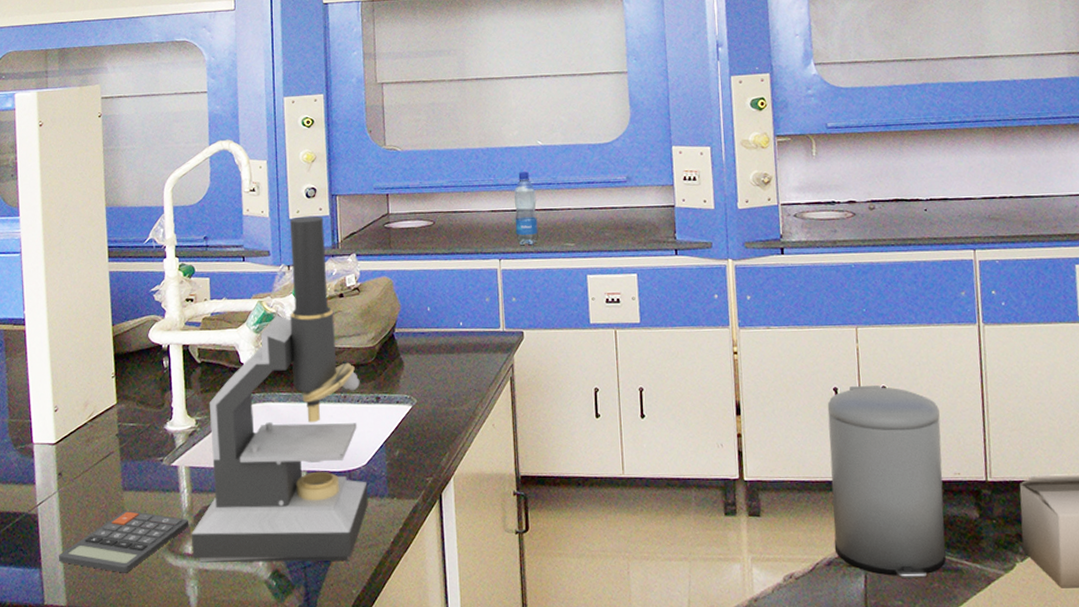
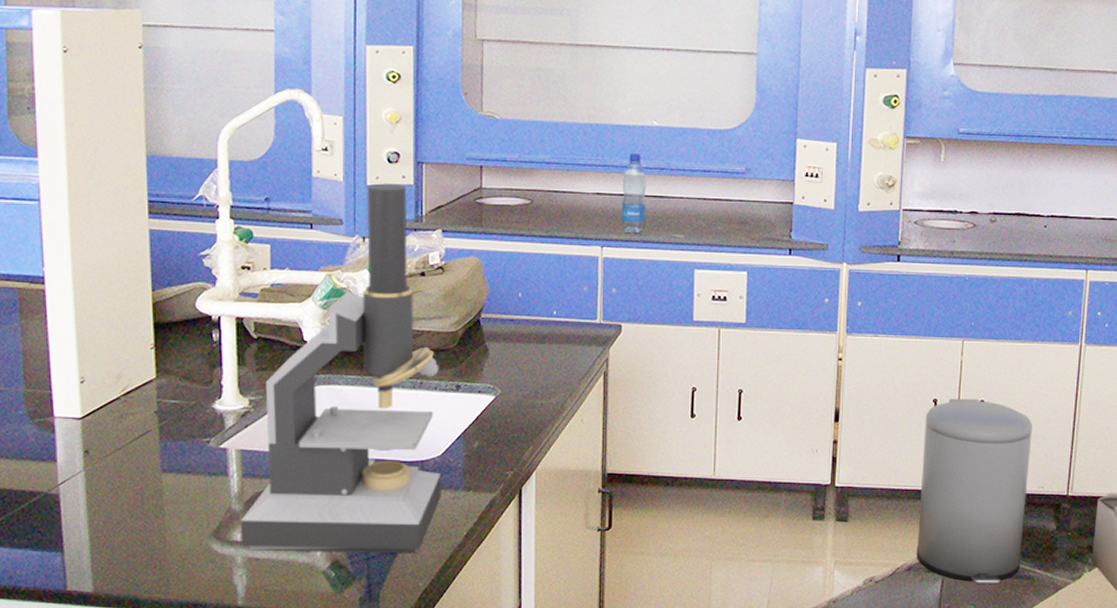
calculator: present [58,510,189,573] -> none [83,493,239,560]

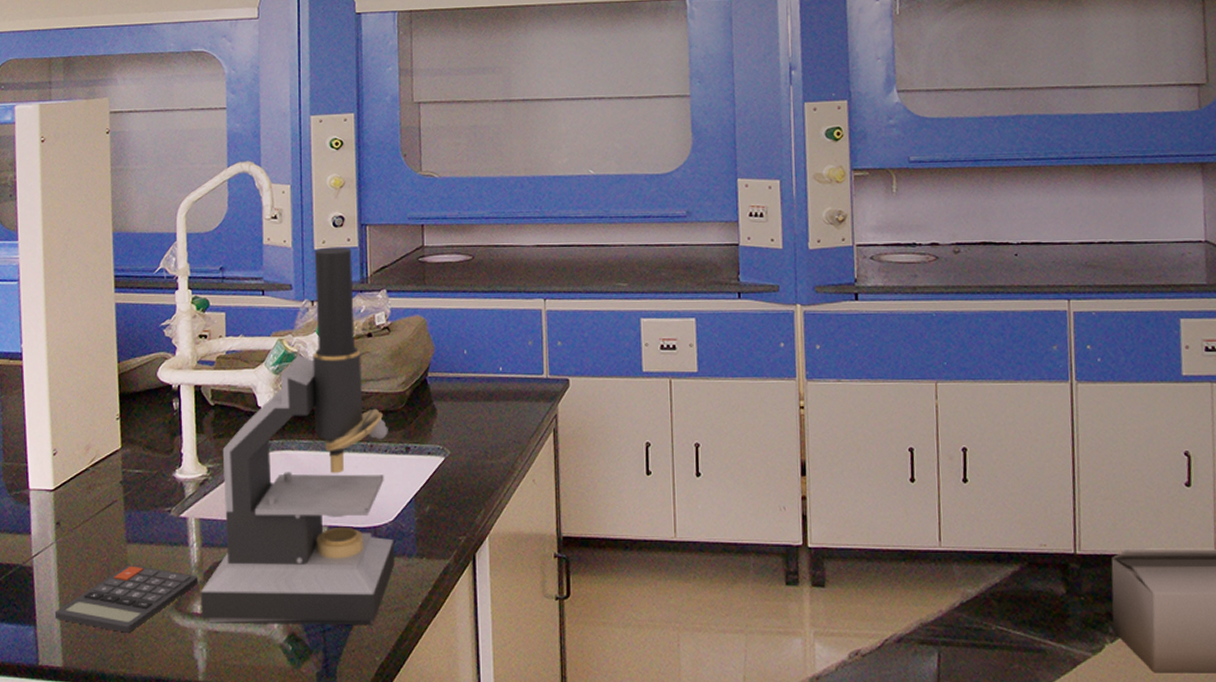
calculator: none [83,493,239,560] -> present [54,564,198,633]
bottle: present [621,153,647,234] -> none [561,203,588,285]
pedal bin: present [916,399,1032,584] -> none [901,447,1028,658]

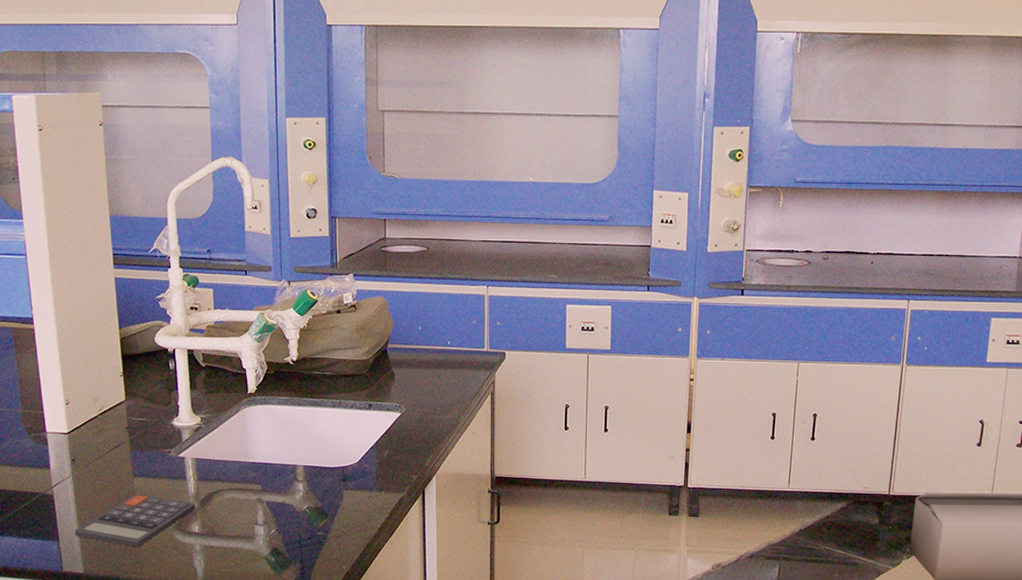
microscope: present [201,247,395,625] -> none [198,235,359,542]

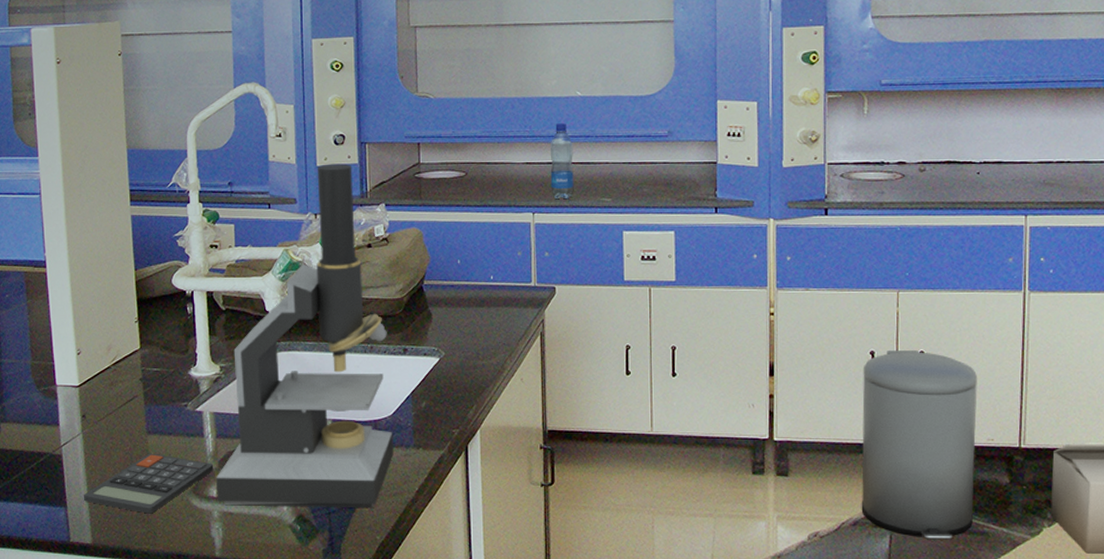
microscope: none [198,235,359,542] -> present [216,163,394,507]
bottle: none [503,206,525,275] -> present [550,123,574,200]
pedal bin: none [757,413,859,570] -> present [861,350,977,540]

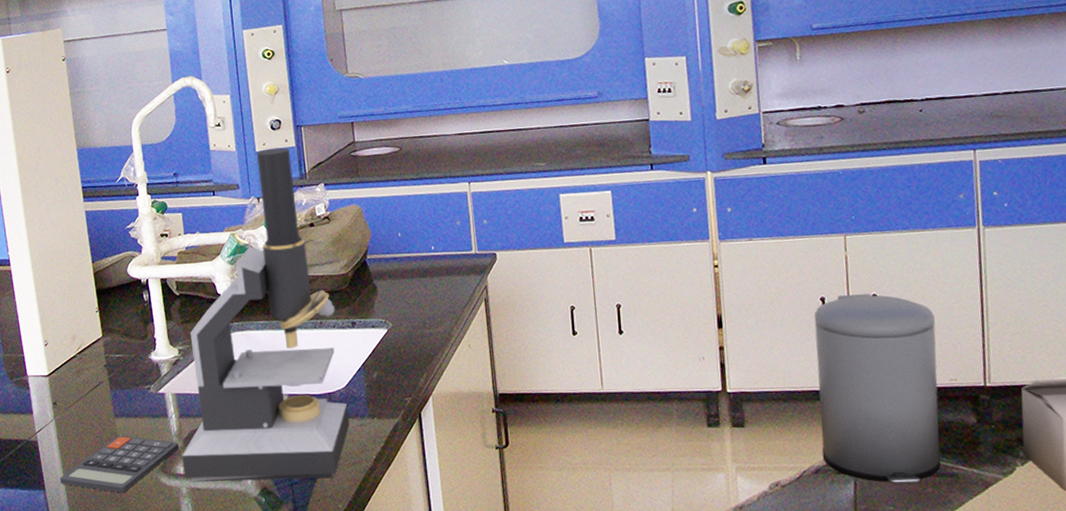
bottle: present [550,123,574,200] -> none [480,92,508,168]

